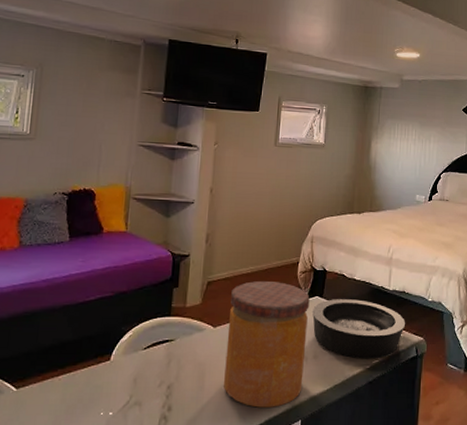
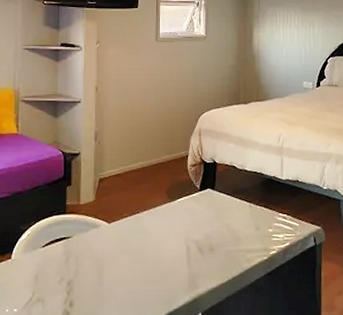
jar: present [224,281,310,408] -> none [122,176,202,302]
bowl: present [312,299,406,359] -> none [204,190,302,250]

